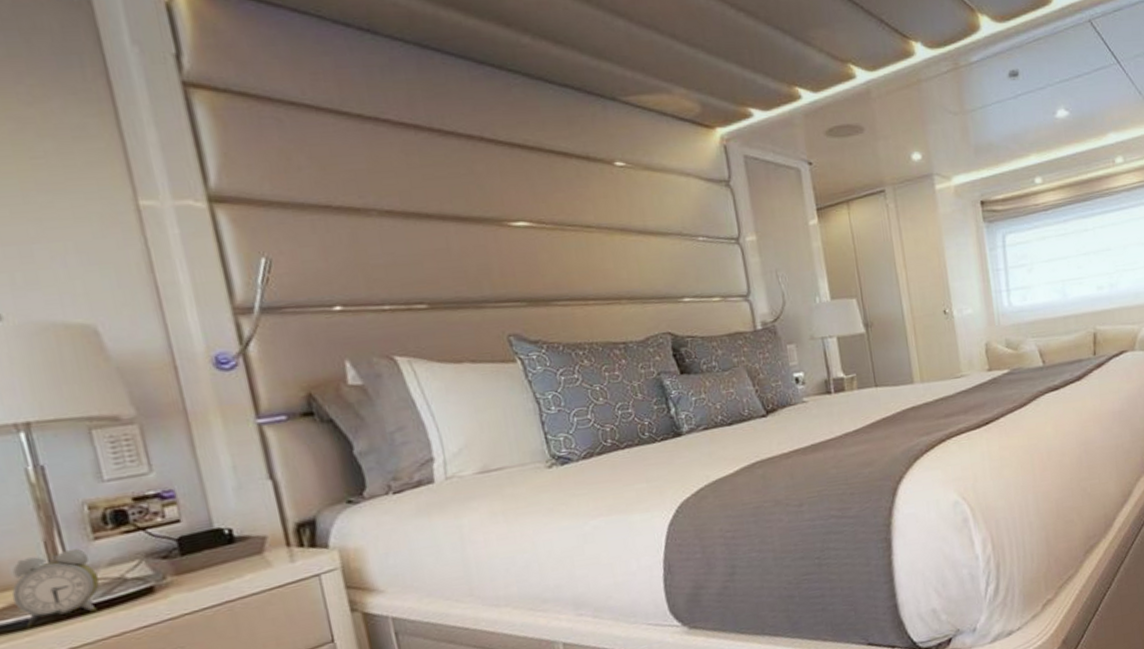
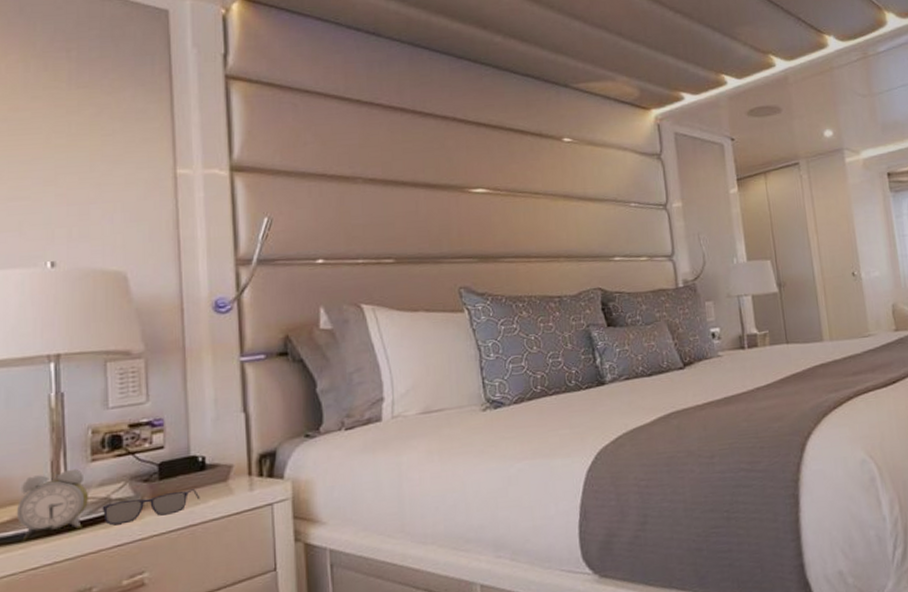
eyeglasses: none [117,563,234,606] -> present [102,489,201,526]

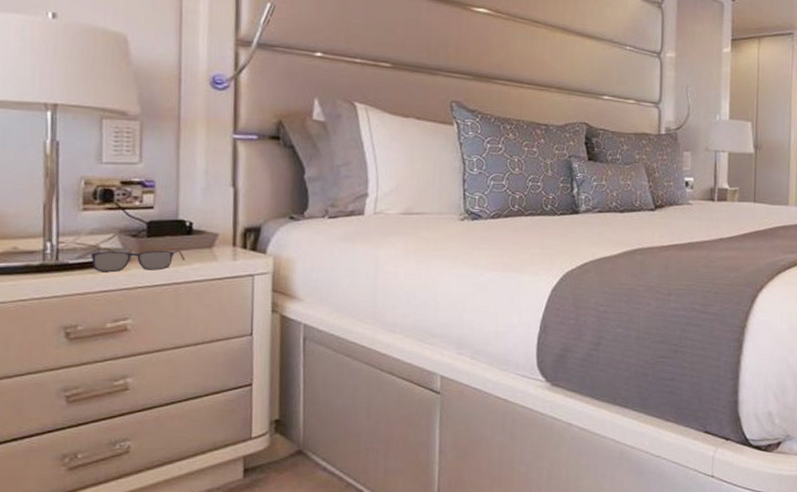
alarm clock: present [16,468,89,542] -> none [7,214,79,275]

